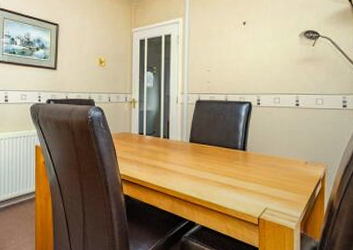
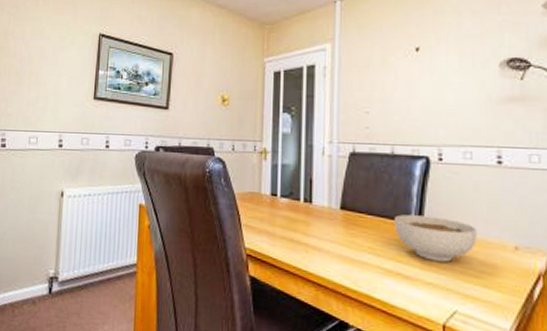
bowl: none [226,144,281,175] -> present [393,214,477,262]

